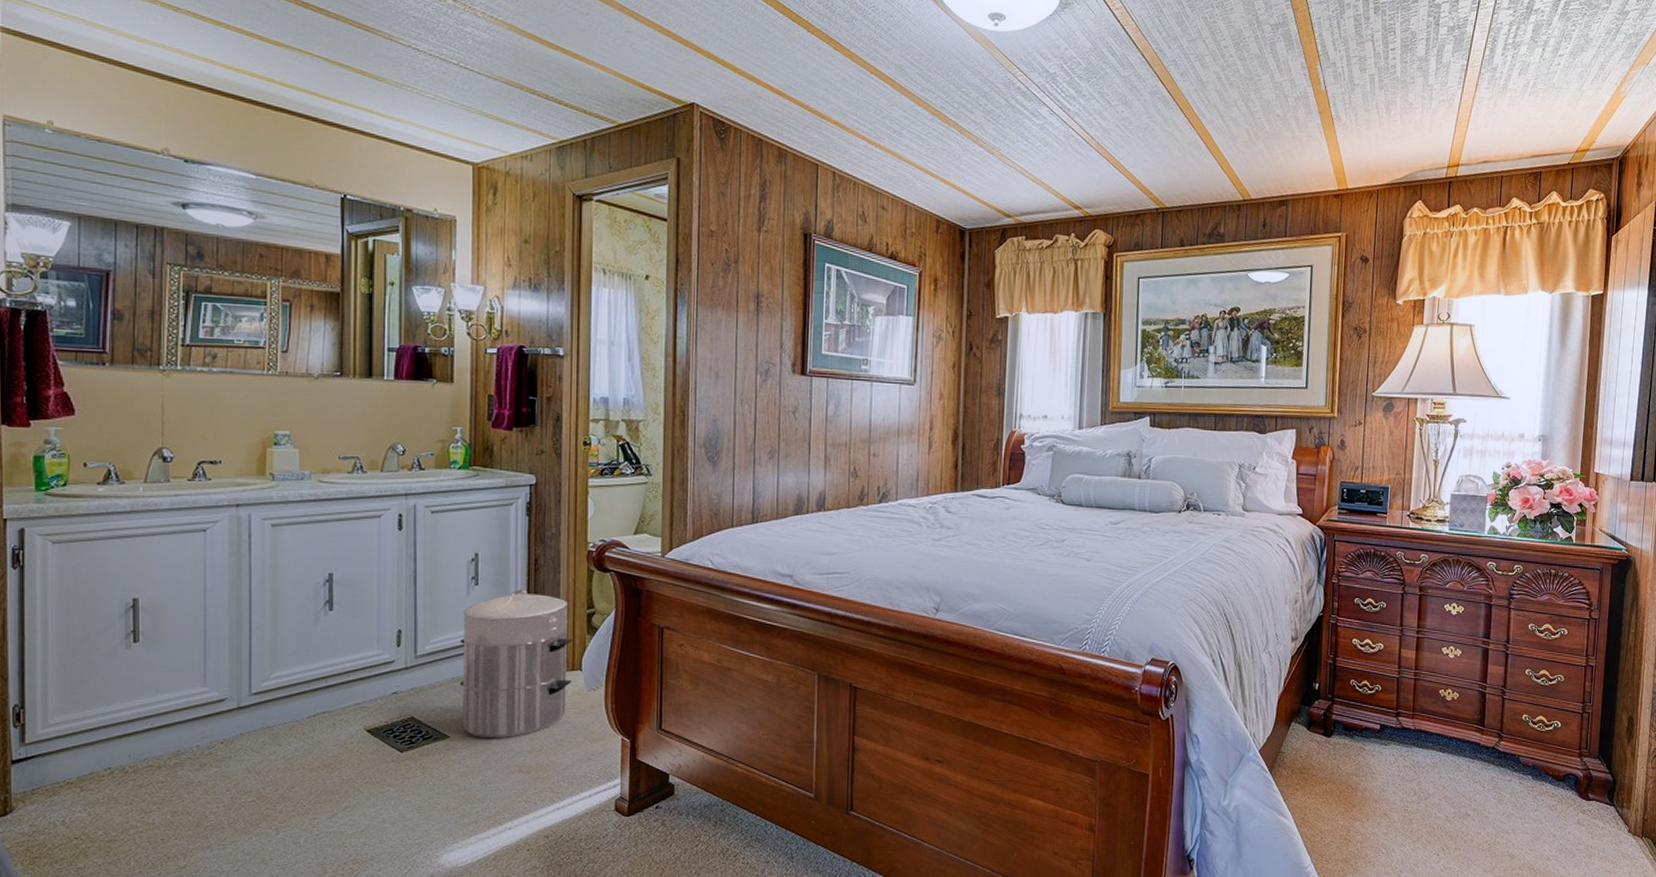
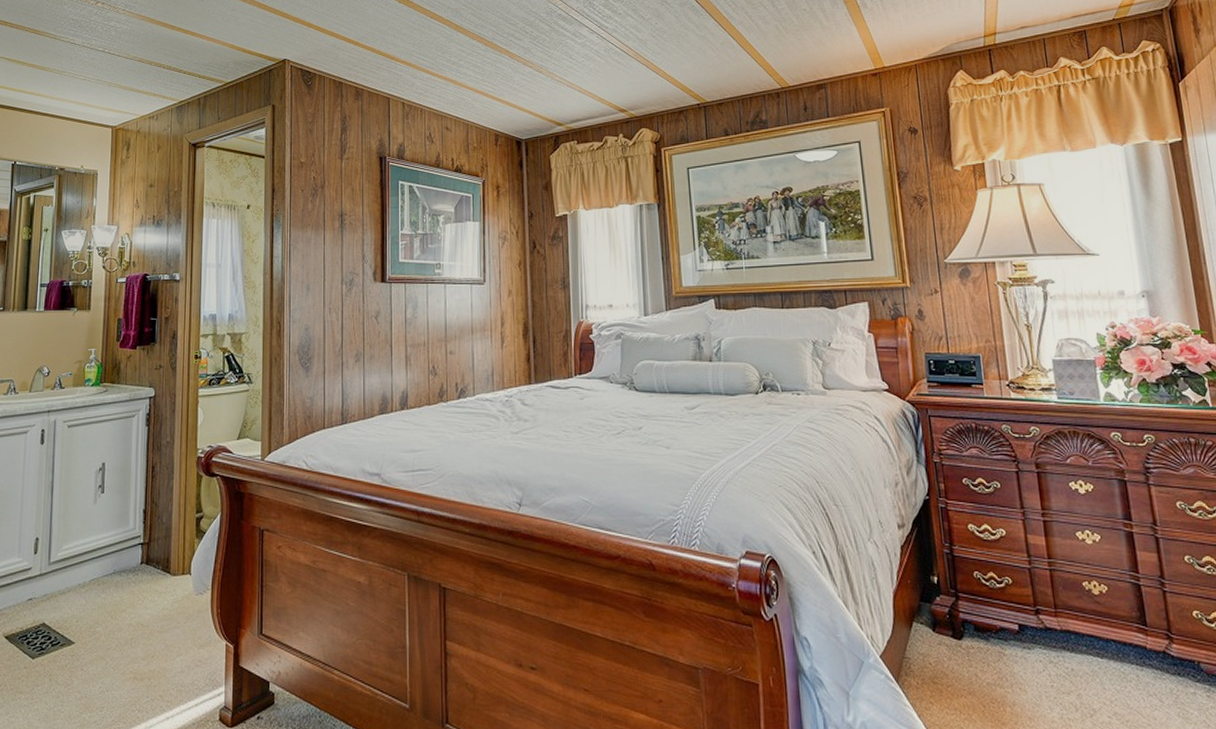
waste bin: present [459,589,573,739] -> none [84,496,183,645]

